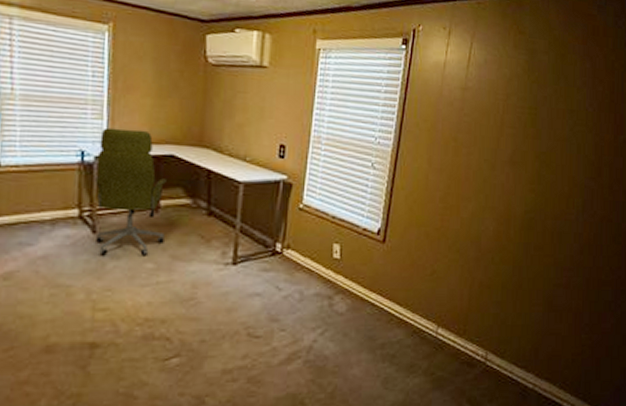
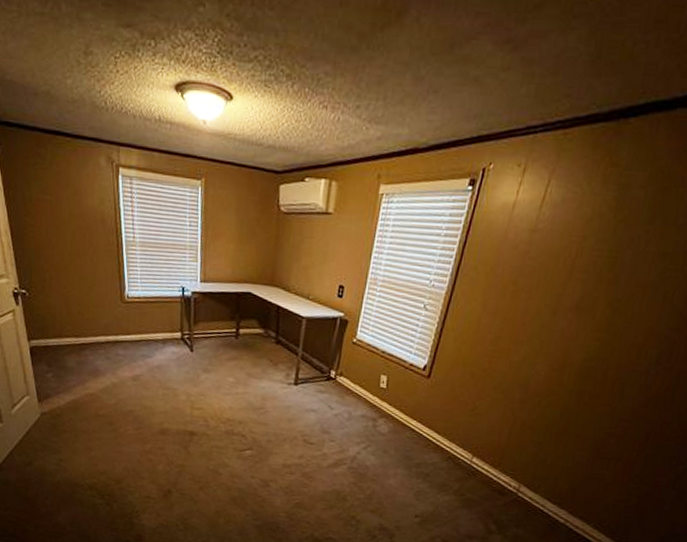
office chair: present [95,127,168,256] -> none [192,268,246,372]

